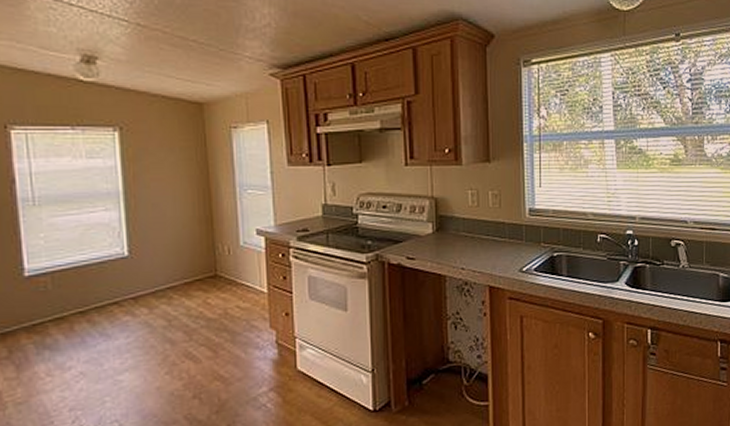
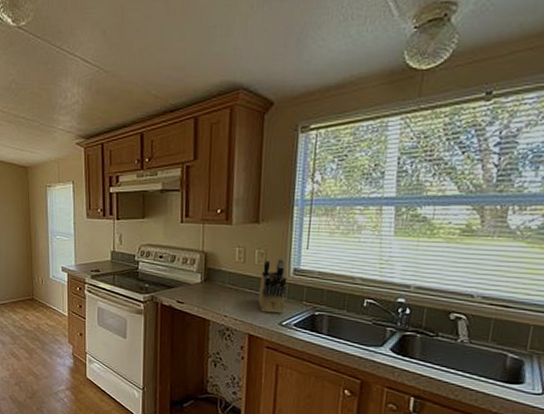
knife block: none [495,199,524,260] -> present [258,258,287,314]

